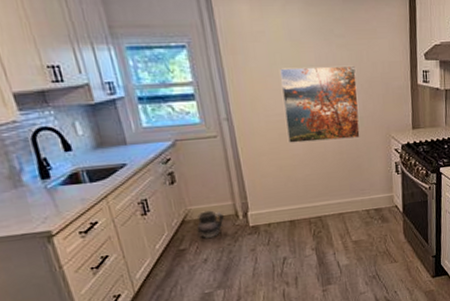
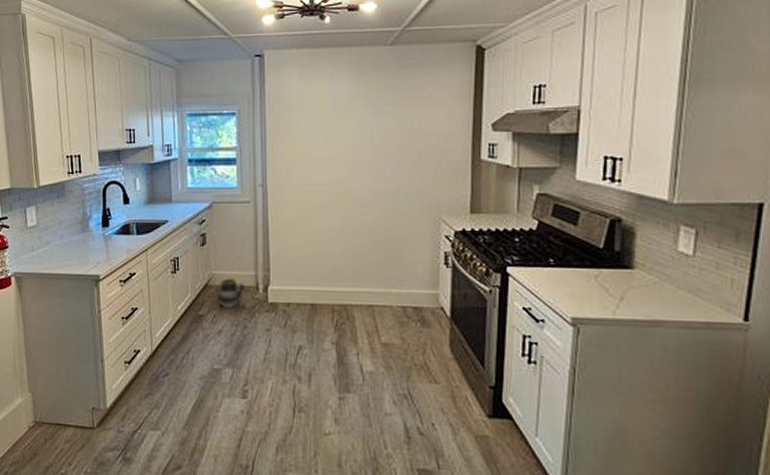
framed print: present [280,65,360,143] -> none [321,135,405,217]

